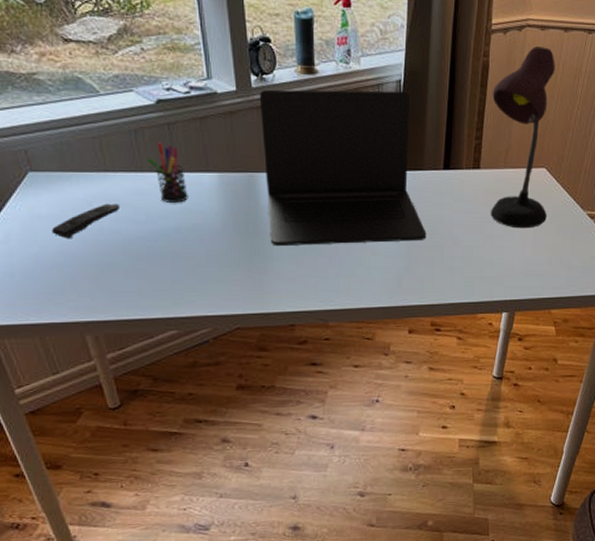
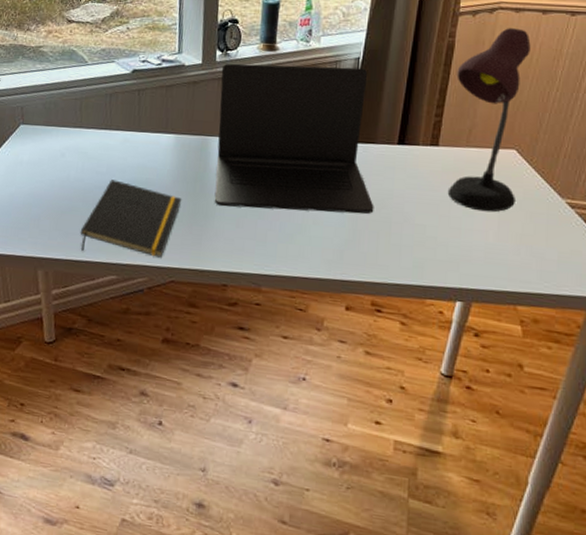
remote control: present [52,203,121,239] -> none [28,155,88,183]
notepad: none [127,228,235,310] -> present [80,180,181,258]
pen holder: present [146,142,188,203] -> none [116,105,146,159]

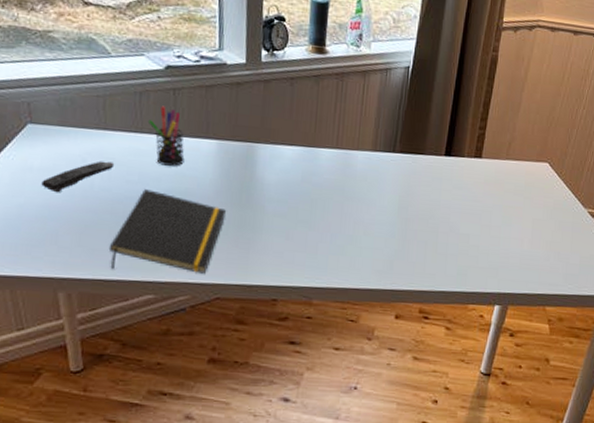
remote control: none [28,155,88,183] -> present [41,161,115,193]
pen holder: none [116,105,146,159] -> present [147,105,185,166]
laptop: present [214,63,374,214] -> none [262,65,423,225]
desk lamp: present [447,28,531,213] -> none [489,46,563,222]

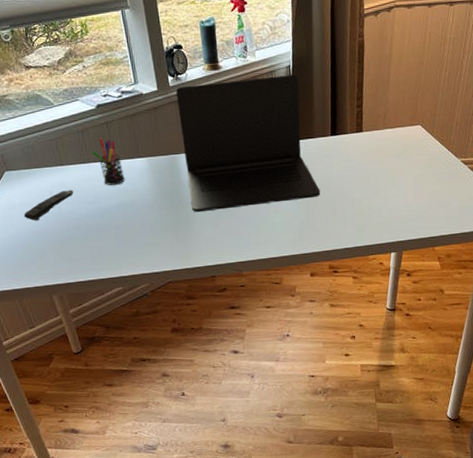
notepad: present [108,189,226,274] -> none [82,206,164,273]
laptop: none [262,65,423,225] -> present [175,74,321,213]

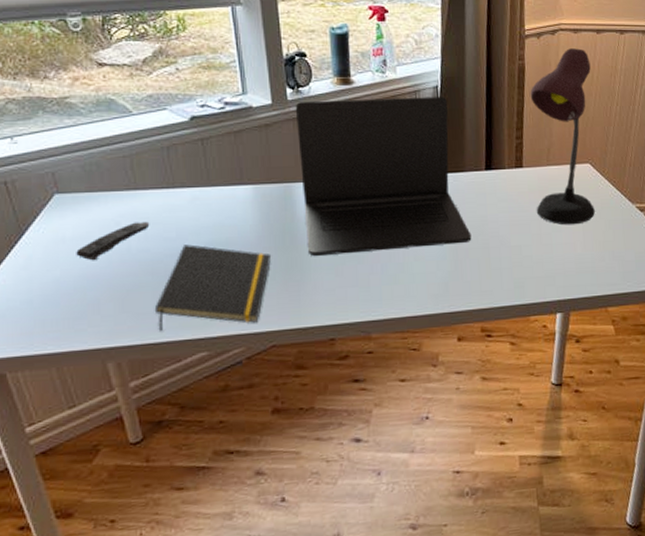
notepad: none [82,206,164,273] -> present [154,244,271,332]
pen holder: present [91,138,125,185] -> none [178,157,221,218]
desk lamp: none [368,22,425,180] -> present [530,48,595,225]

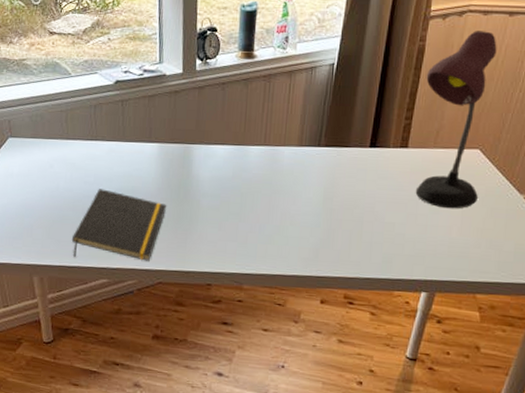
remote control: present [76,221,150,261] -> none [19,166,75,194]
laptop: present [295,97,472,257] -> none [197,72,347,215]

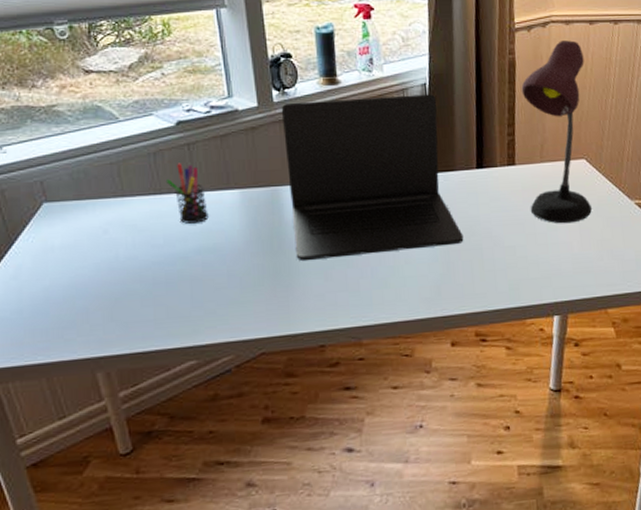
notepad: present [71,189,166,261] -> none [142,251,259,341]
pen holder: none [101,116,131,168] -> present [165,163,209,224]
laptop: none [197,72,347,215] -> present [281,94,464,261]

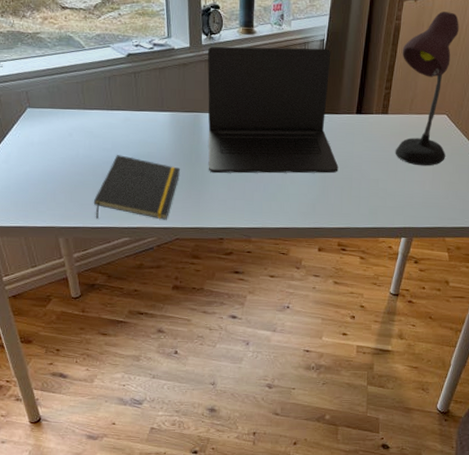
notepad: none [142,251,259,341] -> present [93,155,180,220]
pen holder: present [165,163,209,224] -> none [116,87,146,135]

